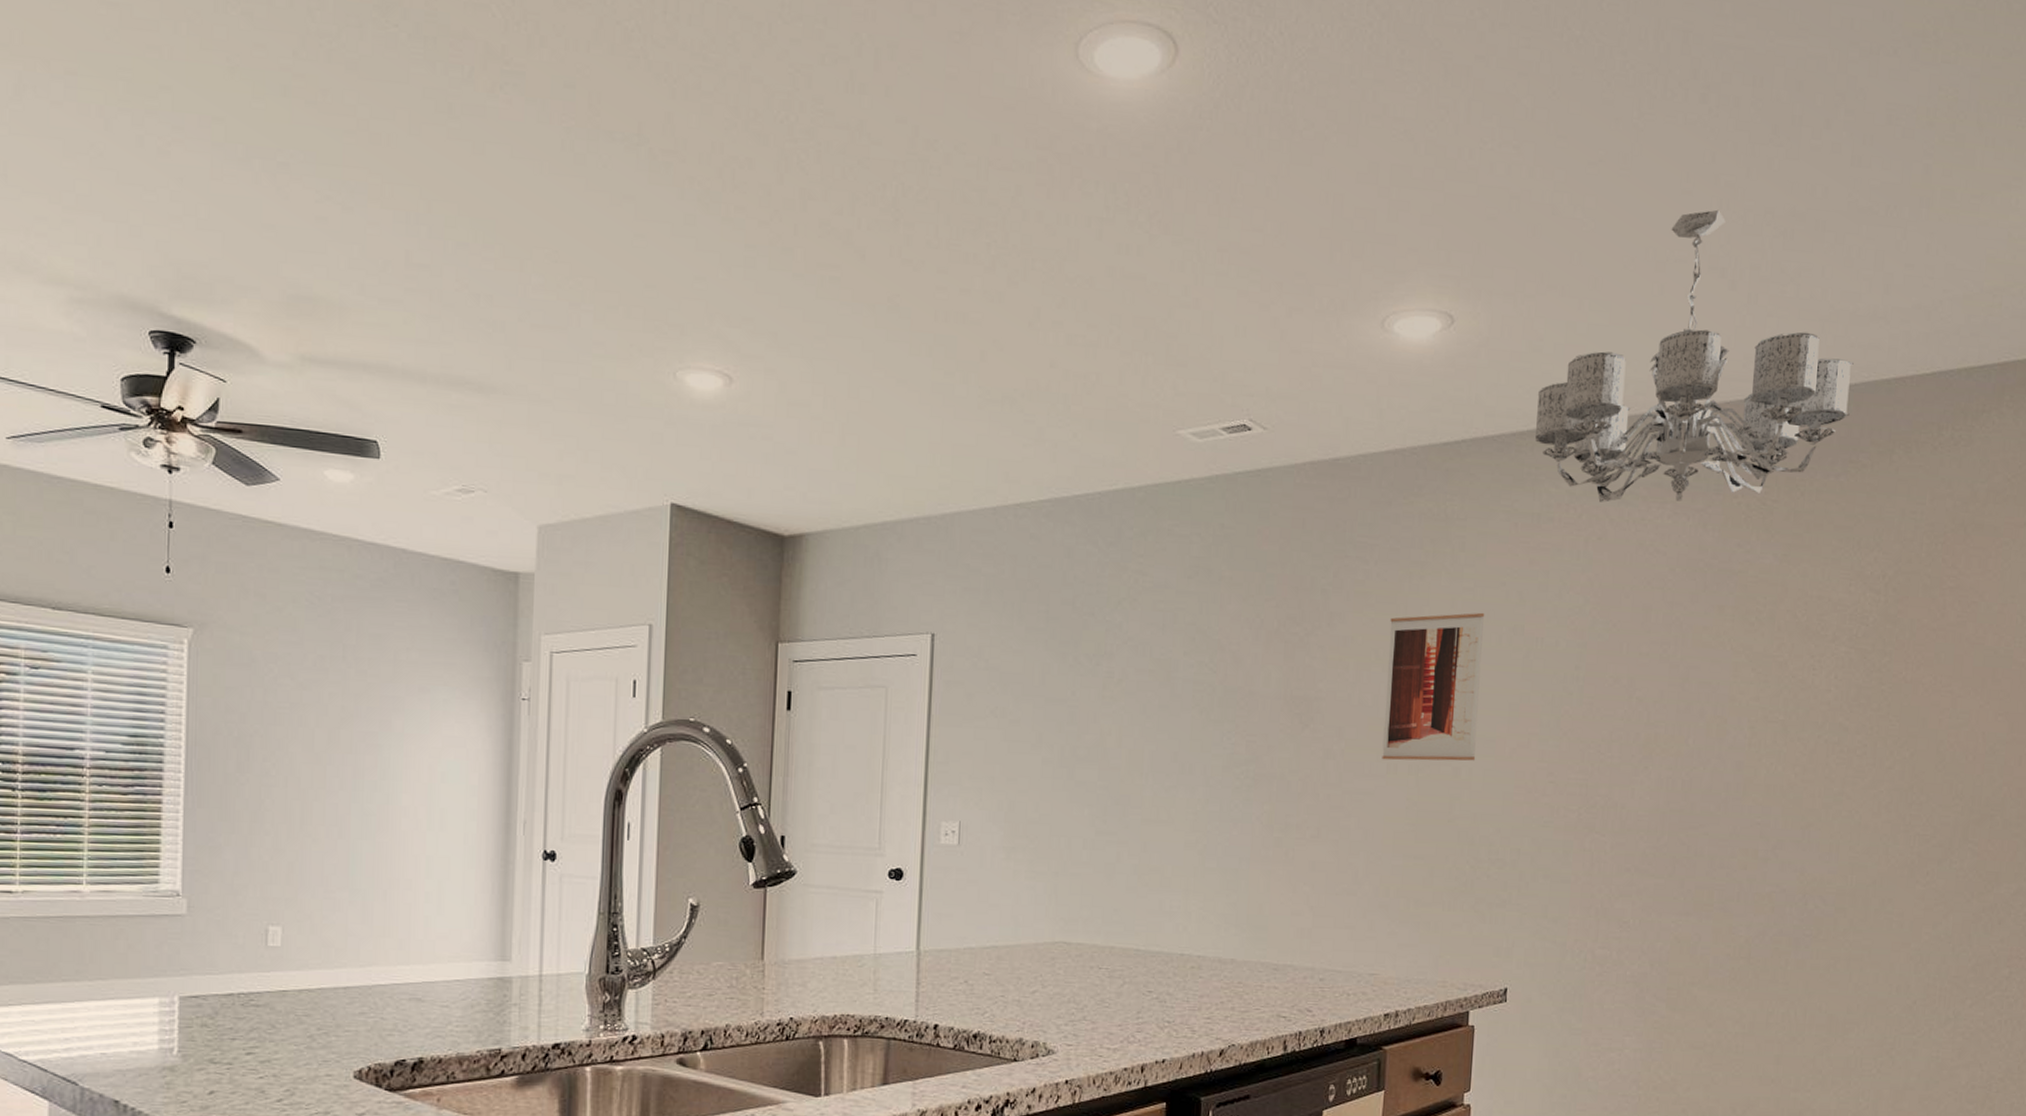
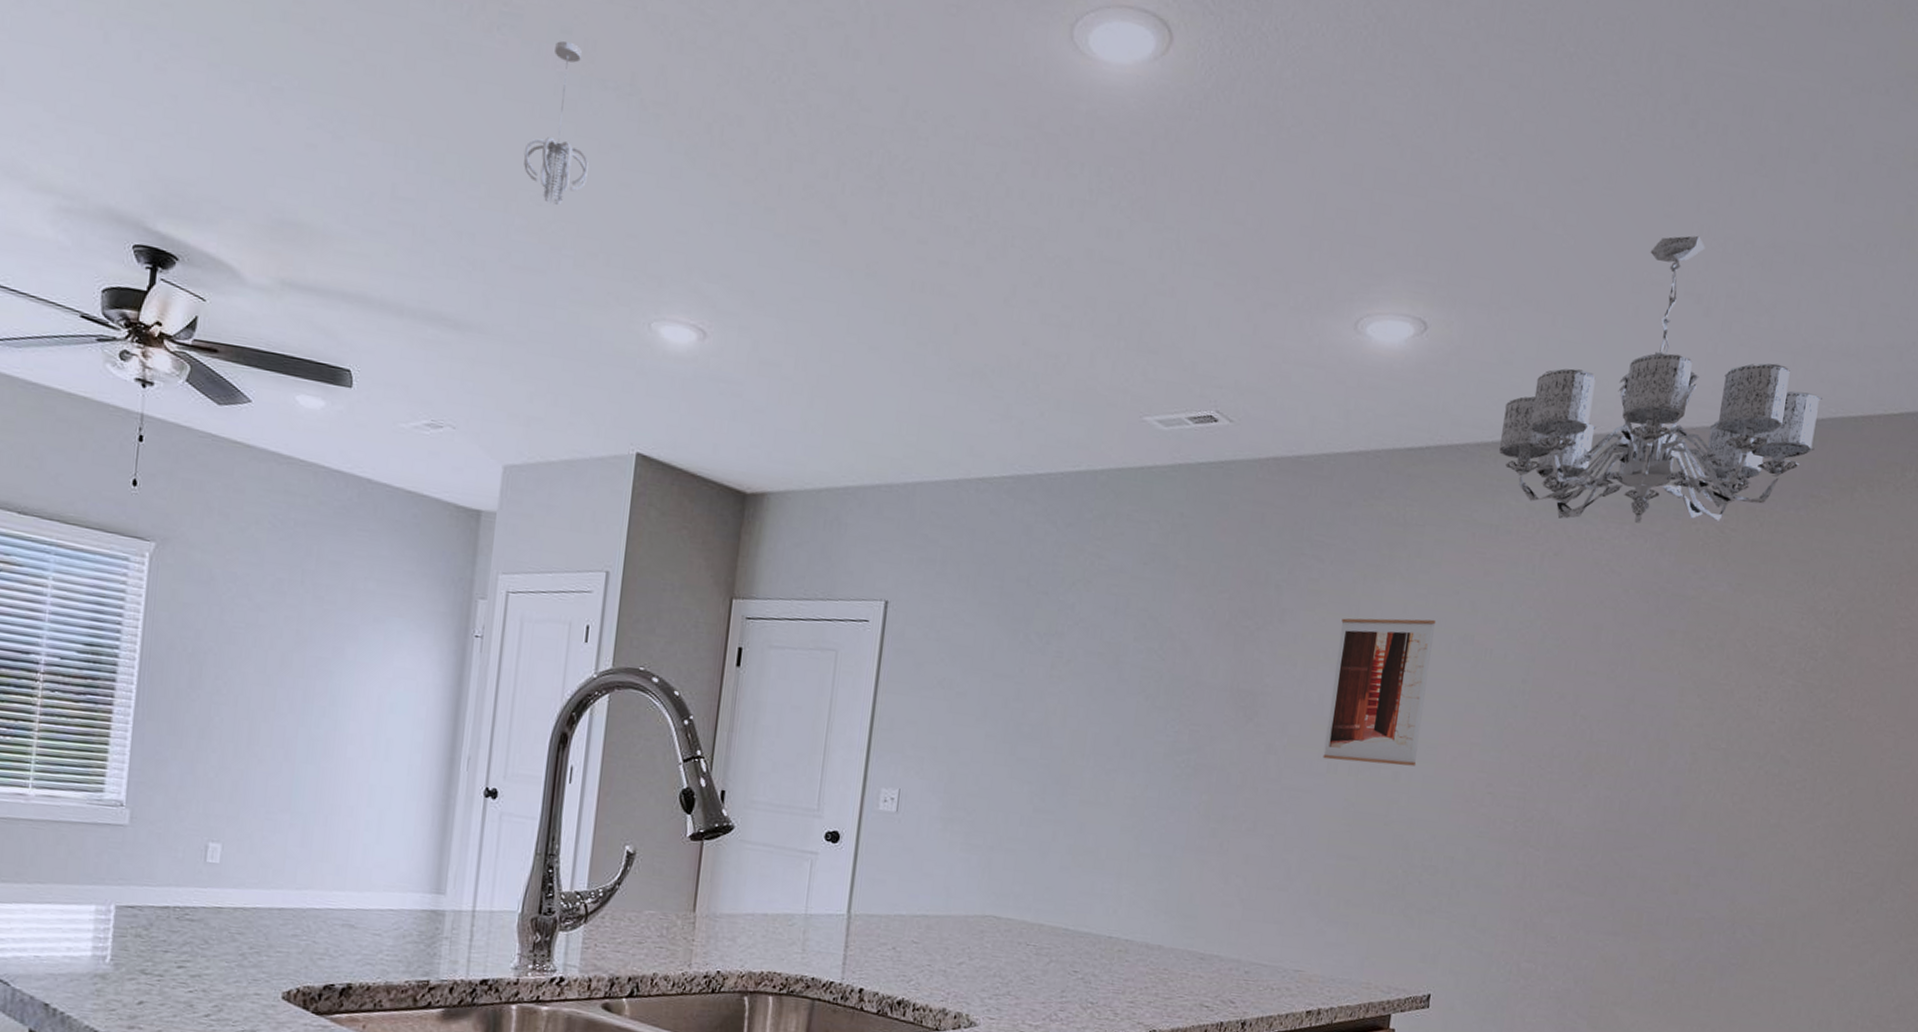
pendant light: none [535,95,602,260] -> present [523,41,589,205]

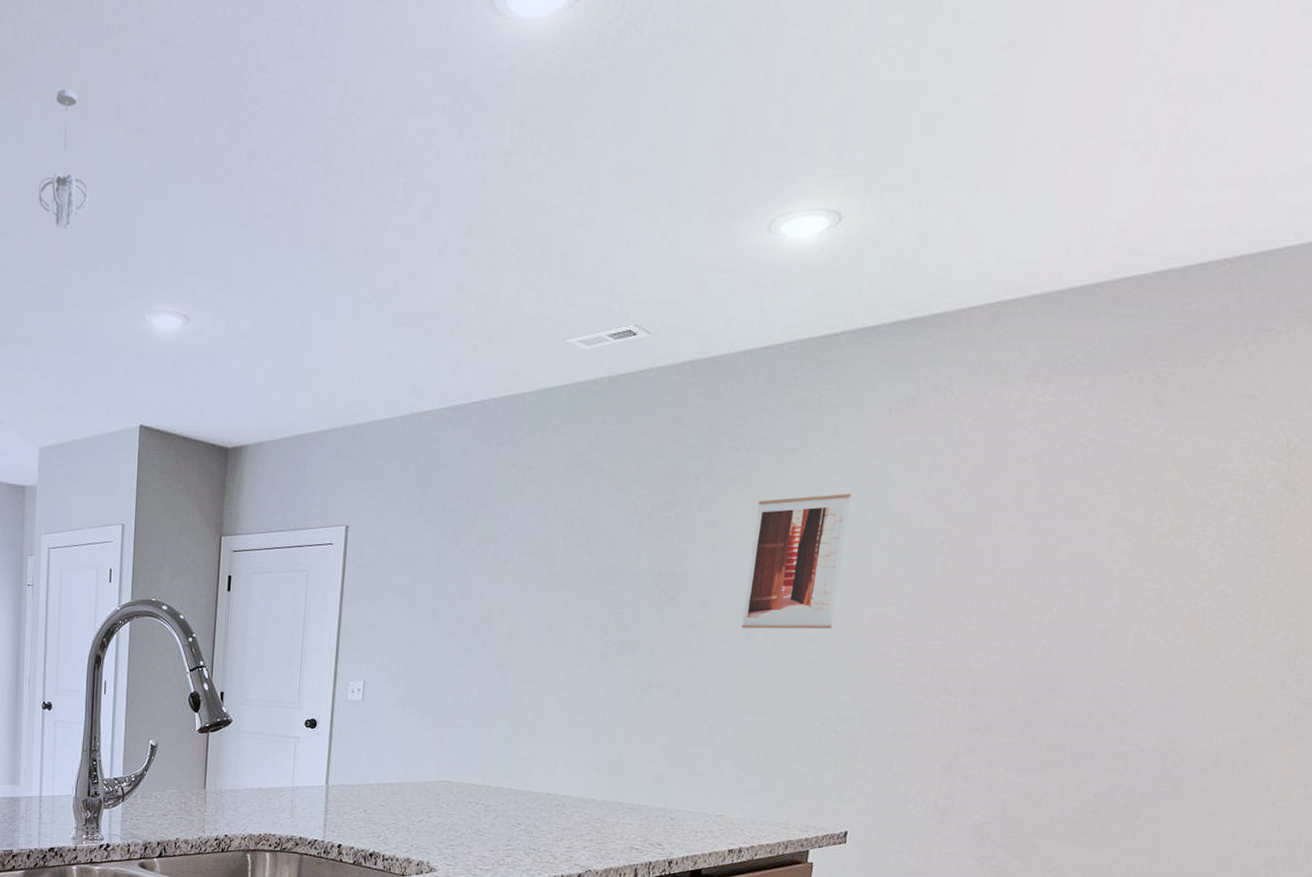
chandelier: present [1499,235,1822,524] -> none [917,81,1278,384]

